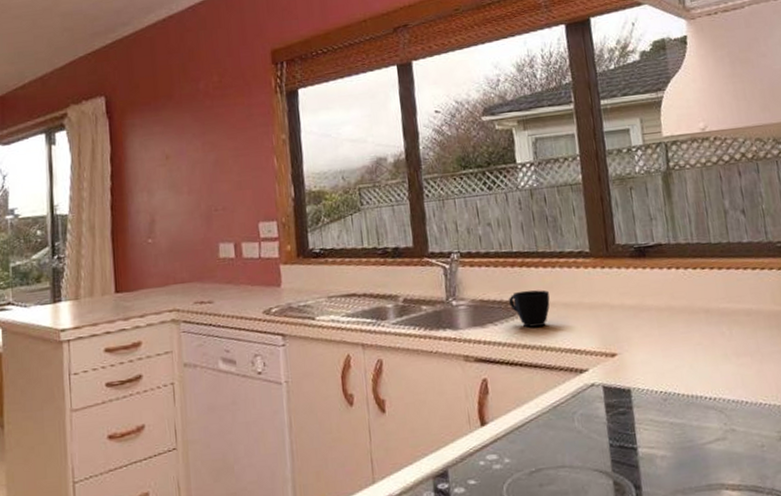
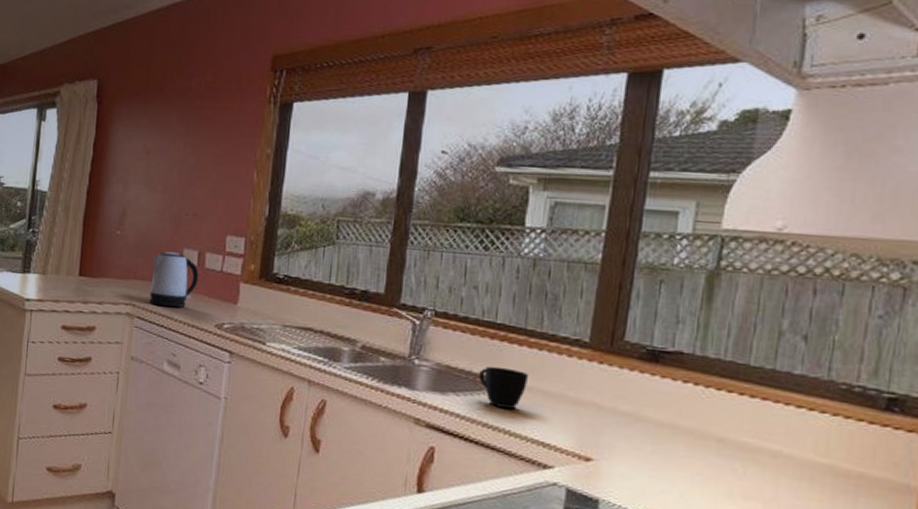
kettle: none [190,248,239,305] -> present [149,251,199,308]

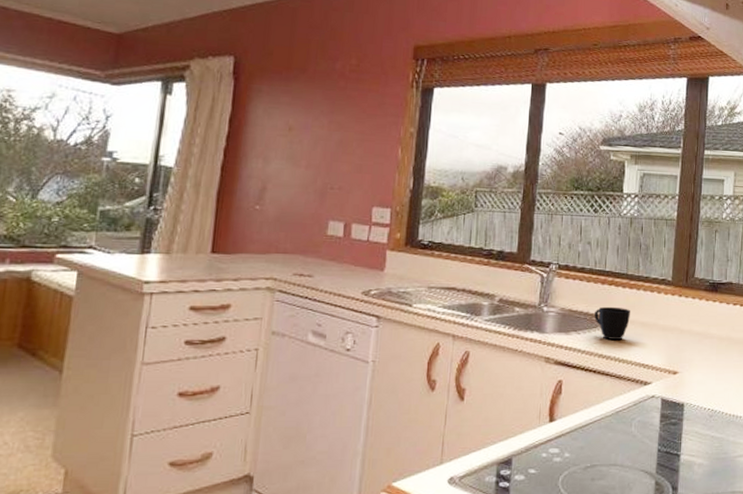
kettle: present [149,251,199,308] -> none [292,224,345,278]

